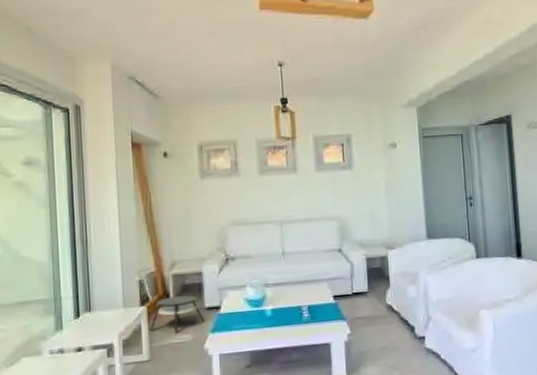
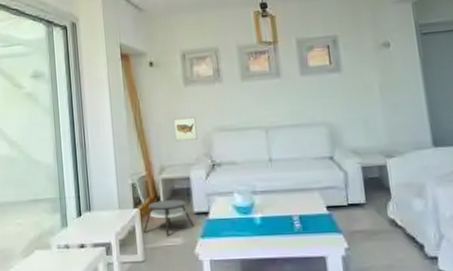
wall art: none [186,210,212,236] -> present [172,116,198,142]

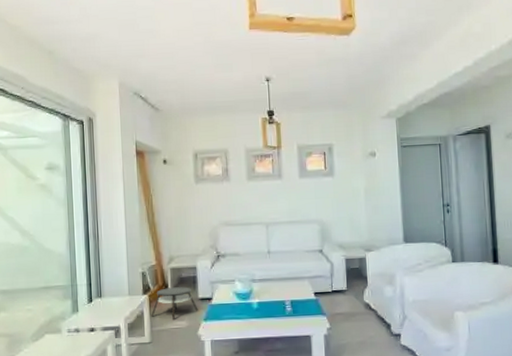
wall art: present [172,116,198,142] -> none [183,211,205,235]

